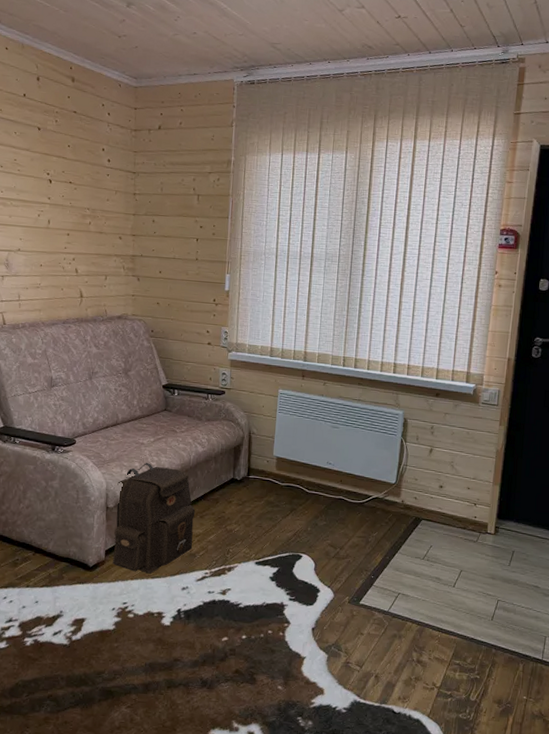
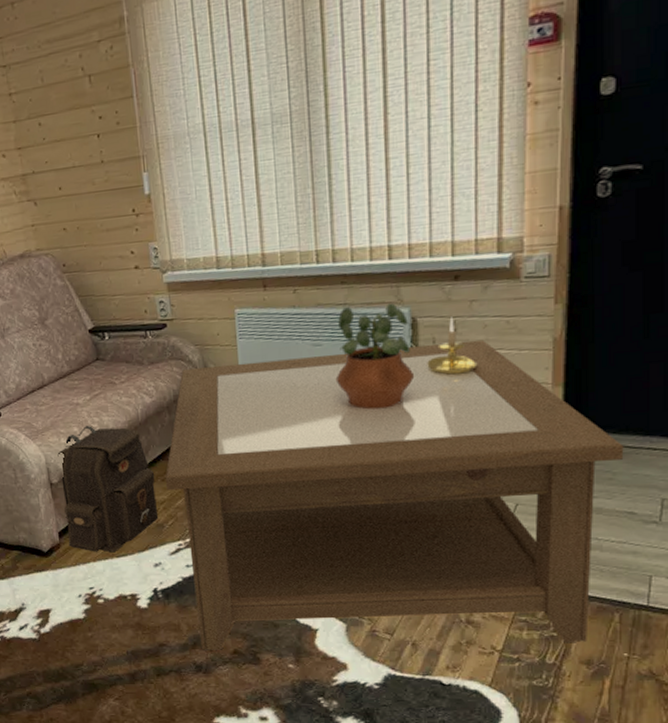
coffee table: none [202,429,535,685] -> present [165,339,624,650]
potted plant: none [345,402,404,484] -> present [335,303,415,410]
candle holder: none [411,423,445,466] -> present [427,317,478,375]

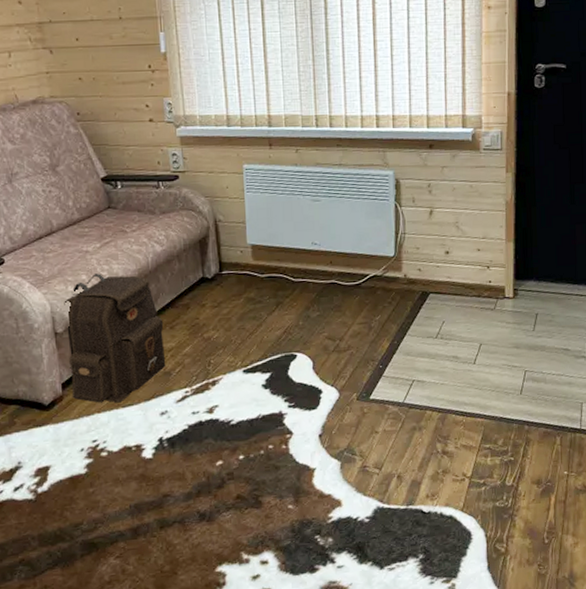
coffee table: present [165,339,624,650] -> none [173,200,560,498]
potted plant: present [335,303,415,410] -> none [332,166,398,260]
candle holder: present [427,317,478,375] -> none [408,180,449,230]

